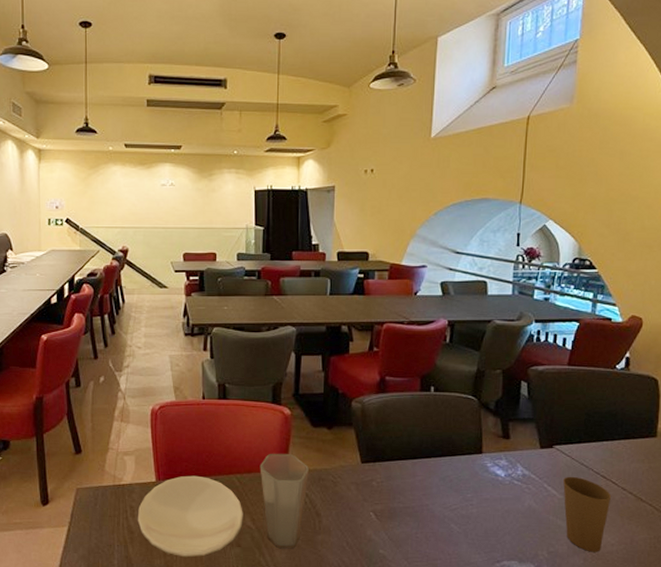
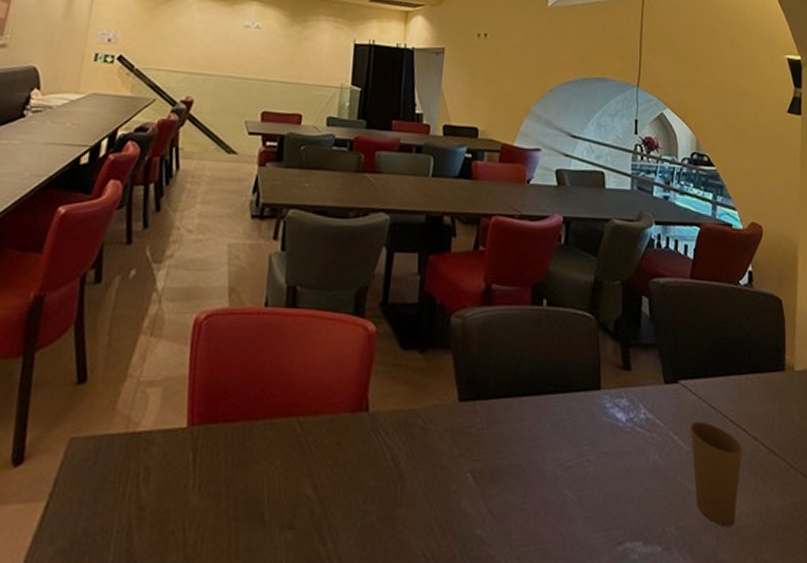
saucer: present [137,475,244,557] -> none [151,418,304,547]
cup: present [259,453,310,549] -> none [329,385,394,531]

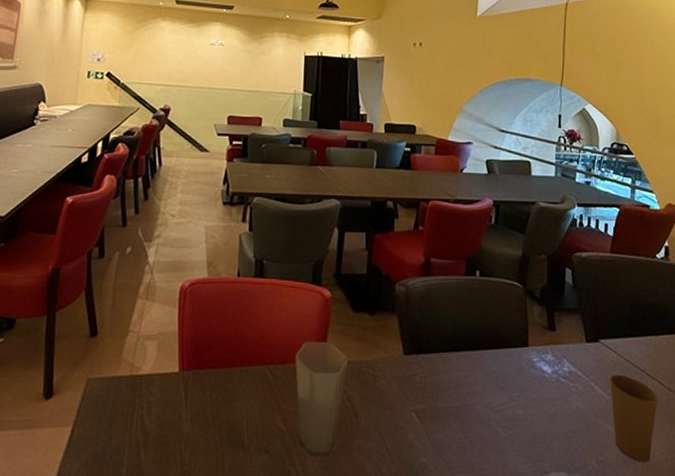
cup: none [329,385,394,531] -> present [295,341,349,457]

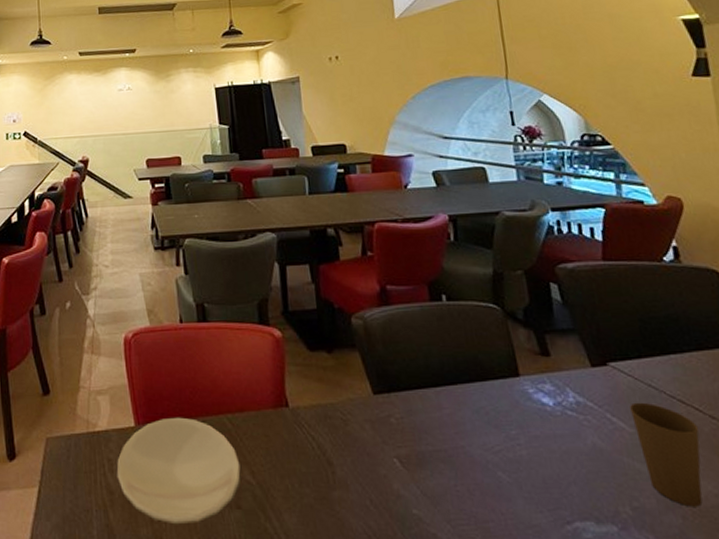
saucer: none [153,365,276,465] -> present [116,417,242,523]
cup: present [295,341,349,457] -> none [253,385,313,511]

